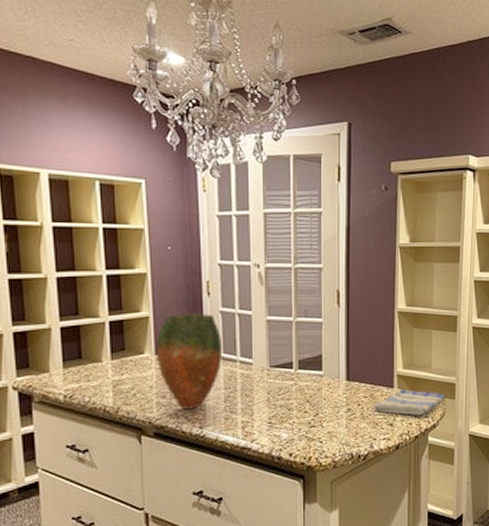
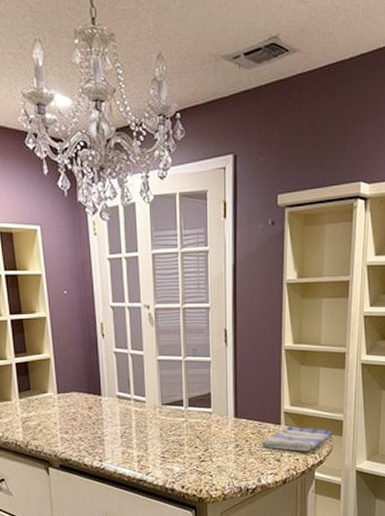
vase: present [155,314,221,409] -> none [57,354,117,444]

